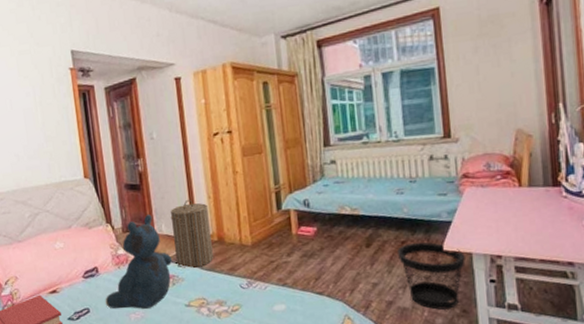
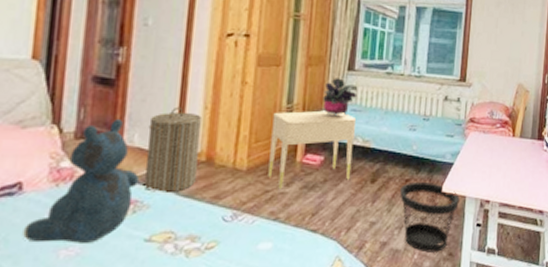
nightstand: none [264,186,345,259] -> present [268,110,356,190]
potted plant: none [305,155,338,191] -> present [323,78,358,117]

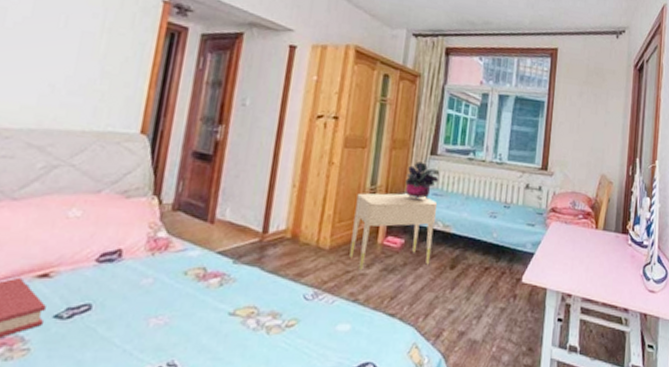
teddy bear: present [23,118,140,243] -> none [118,192,229,313]
laundry hamper: present [145,106,201,192] -> none [233,183,289,267]
wastebasket: present [399,181,460,253] -> none [478,270,540,346]

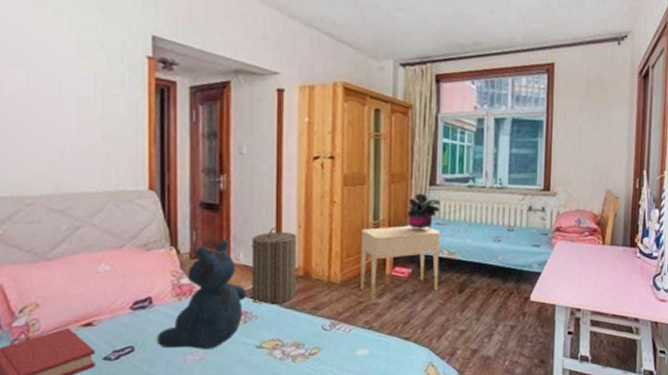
teddy bear: none [118,192,229,313] -> present [156,239,248,349]
laundry hamper: none [233,183,289,267] -> present [251,227,296,304]

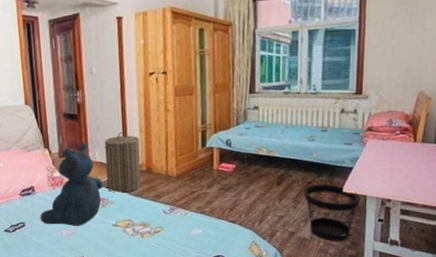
nightstand: present [360,225,440,301] -> none [192,128,259,191]
potted plant: present [407,193,440,231] -> none [230,100,259,133]
wastebasket: none [487,291,549,359] -> present [303,183,360,241]

